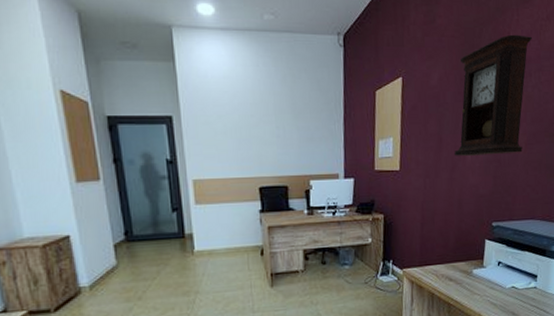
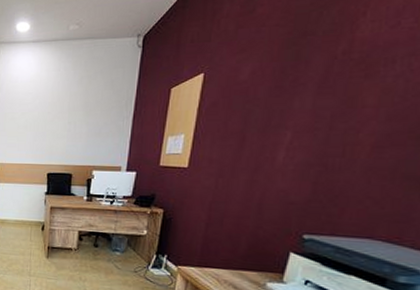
pendulum clock: present [453,34,532,156] -> none [259,13,404,158]

